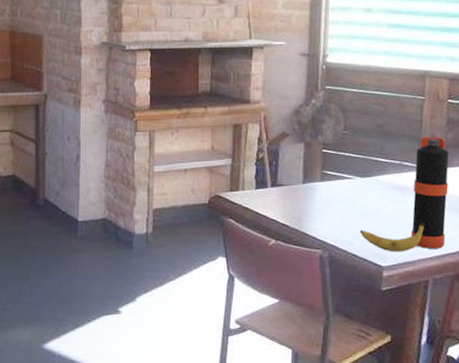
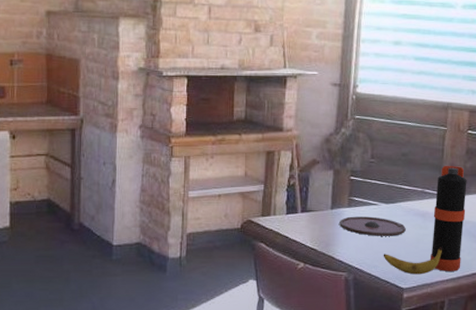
plate: none [312,191,384,212] -> present [339,216,406,236]

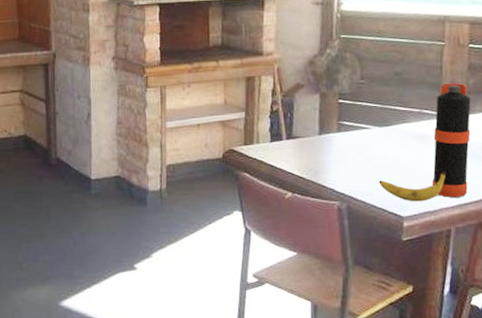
plate: present [339,216,406,236] -> none [329,141,403,162]

